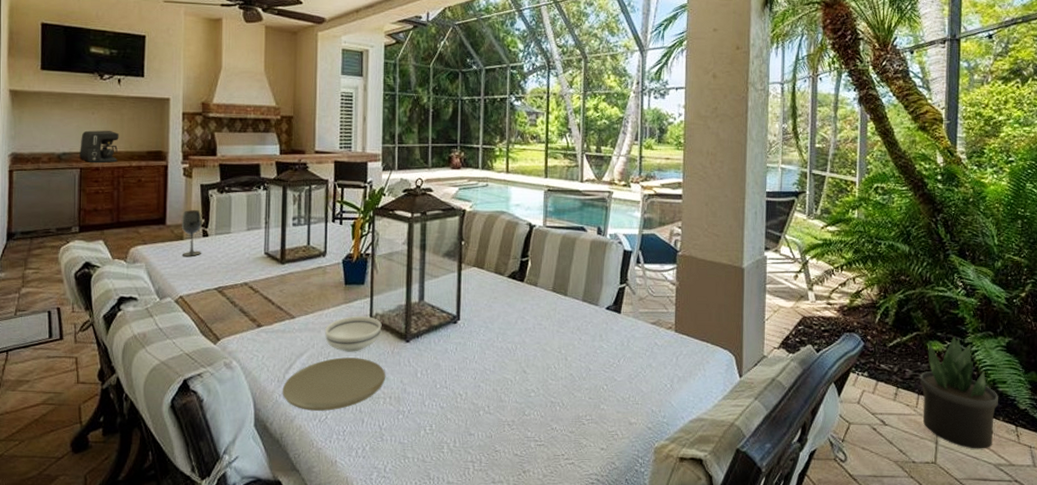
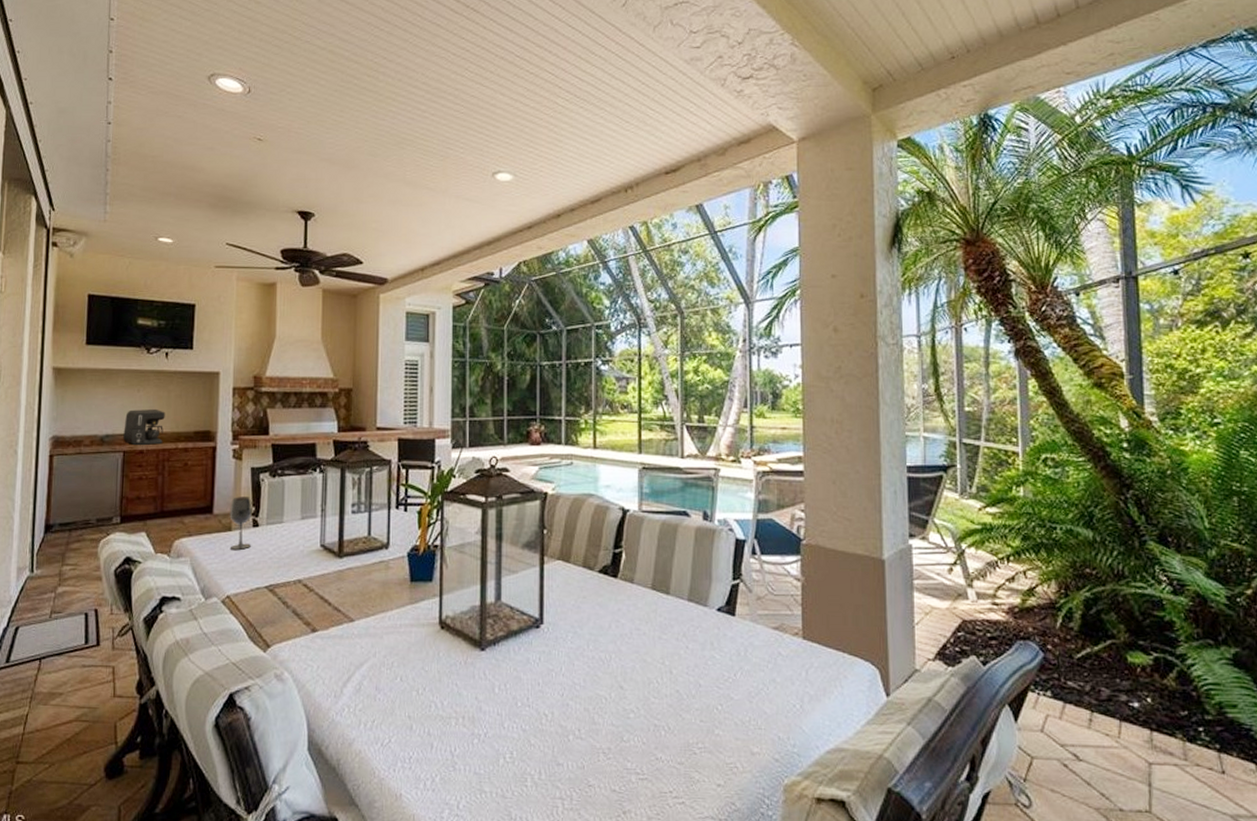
plate: present [282,357,386,411] -> none [339,668,458,733]
bowl: present [325,316,382,352] -> none [388,619,453,662]
planter: present [920,337,998,449] -> none [1121,646,1229,795]

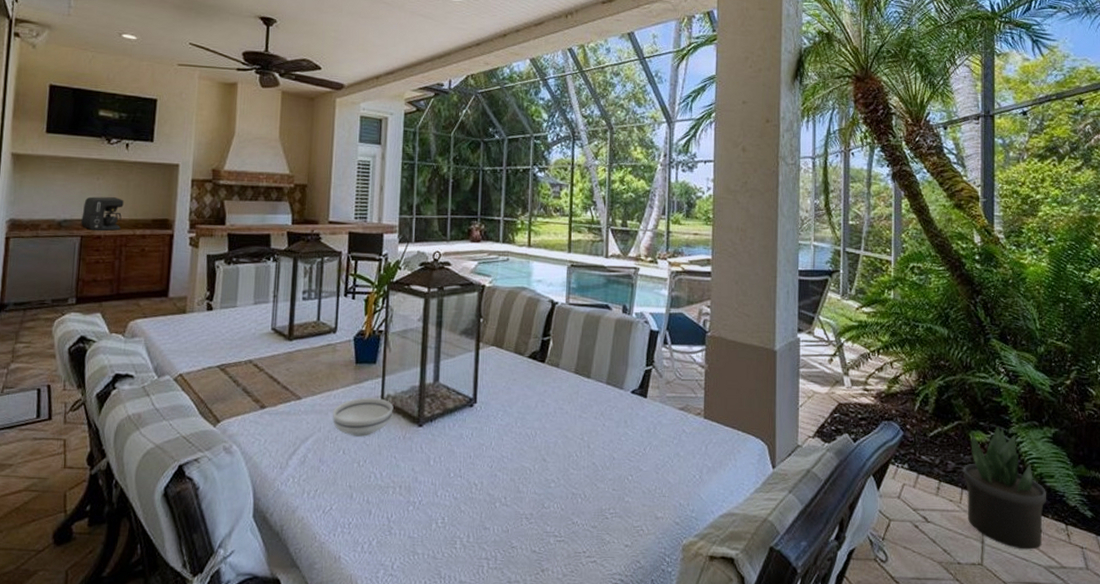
wine glass: present [229,497,252,551] -> none [184,282,207,332]
bowl: none [388,619,453,662] -> present [333,397,394,437]
planter: none [1121,646,1229,795] -> present [964,426,1046,550]

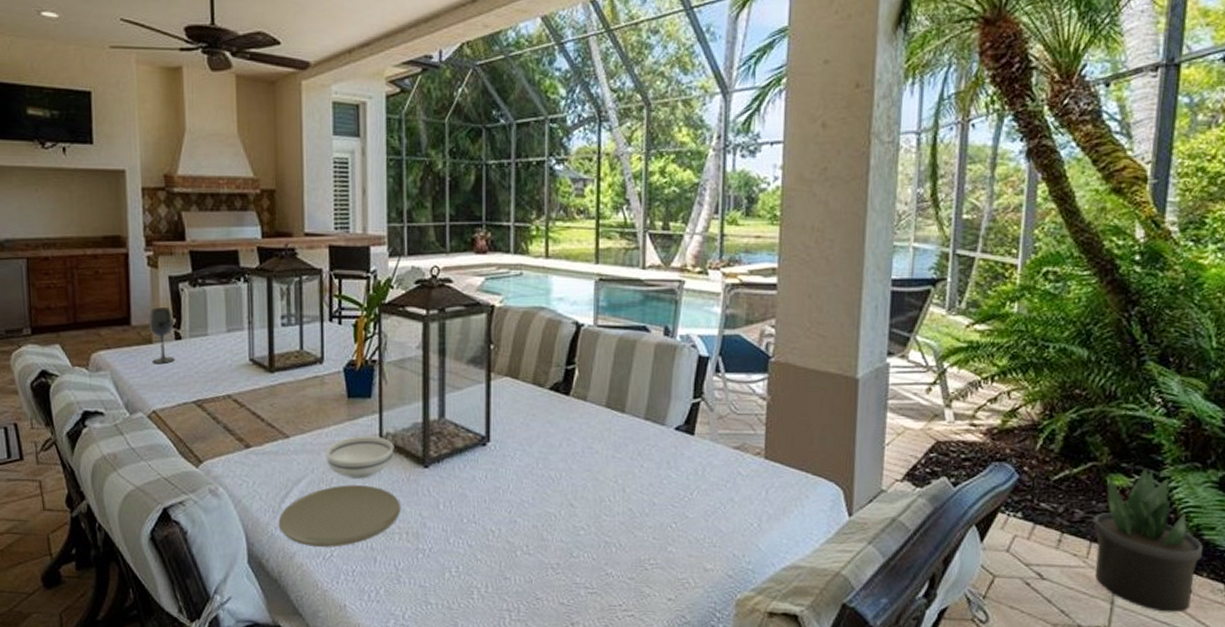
coffee maker: present [81,196,124,231] -> none [24,212,69,252]
wine glass: none [184,282,207,332] -> present [148,307,174,365]
plate: none [284,442,397,501] -> present [278,485,402,547]

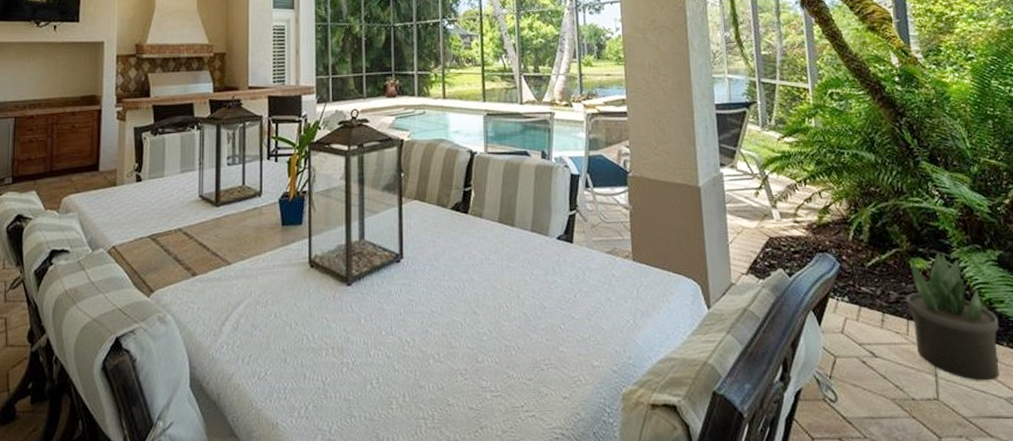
wine glass: present [148,307,174,365] -> none [114,154,135,204]
plate: present [278,485,402,547] -> none [218,305,328,367]
bowl: present [326,436,394,479] -> none [263,259,322,299]

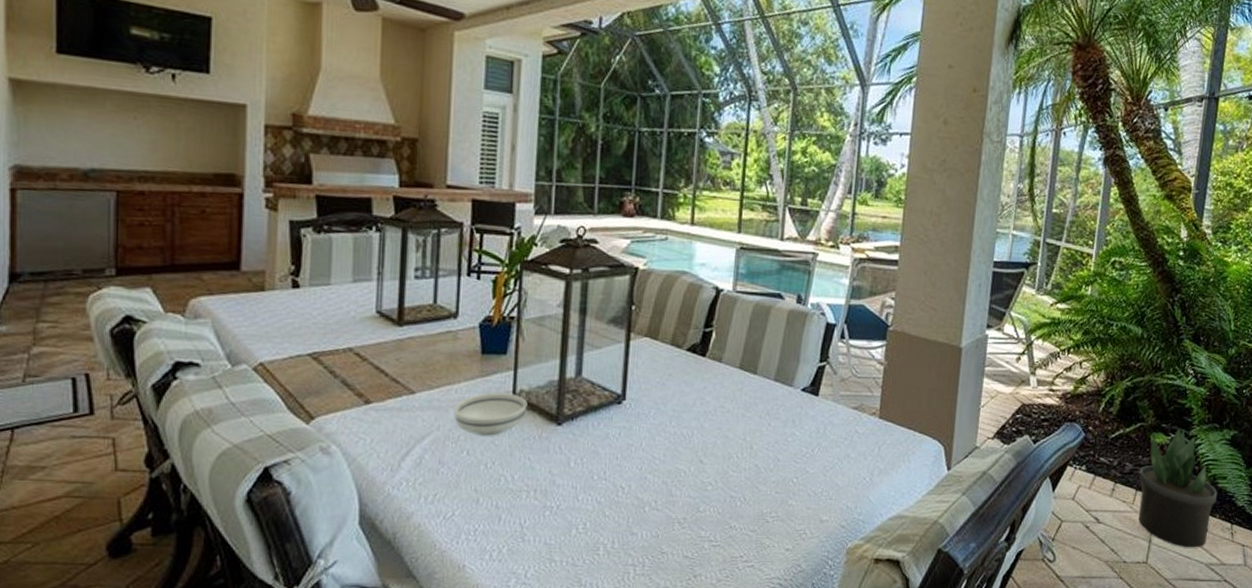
bowl: none [263,259,322,299] -> present [454,392,528,436]

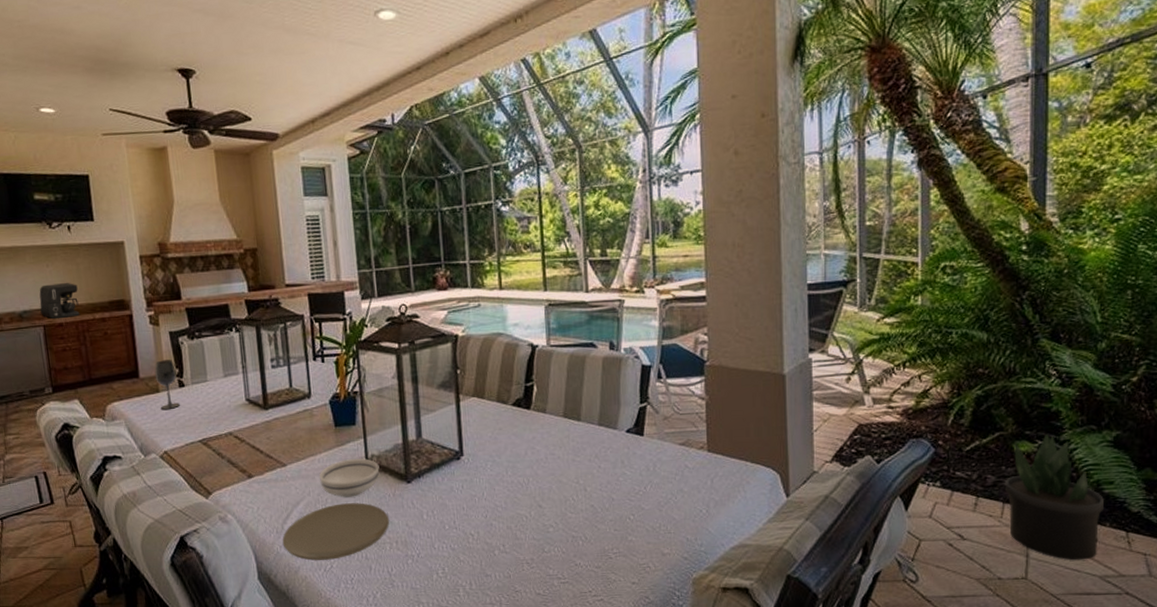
coffee maker: none [116,140,173,186] -> present [39,283,80,320]
wine glass: none [262,253,291,314] -> present [154,360,180,411]
plate: none [396,442,531,506] -> present [282,503,390,561]

